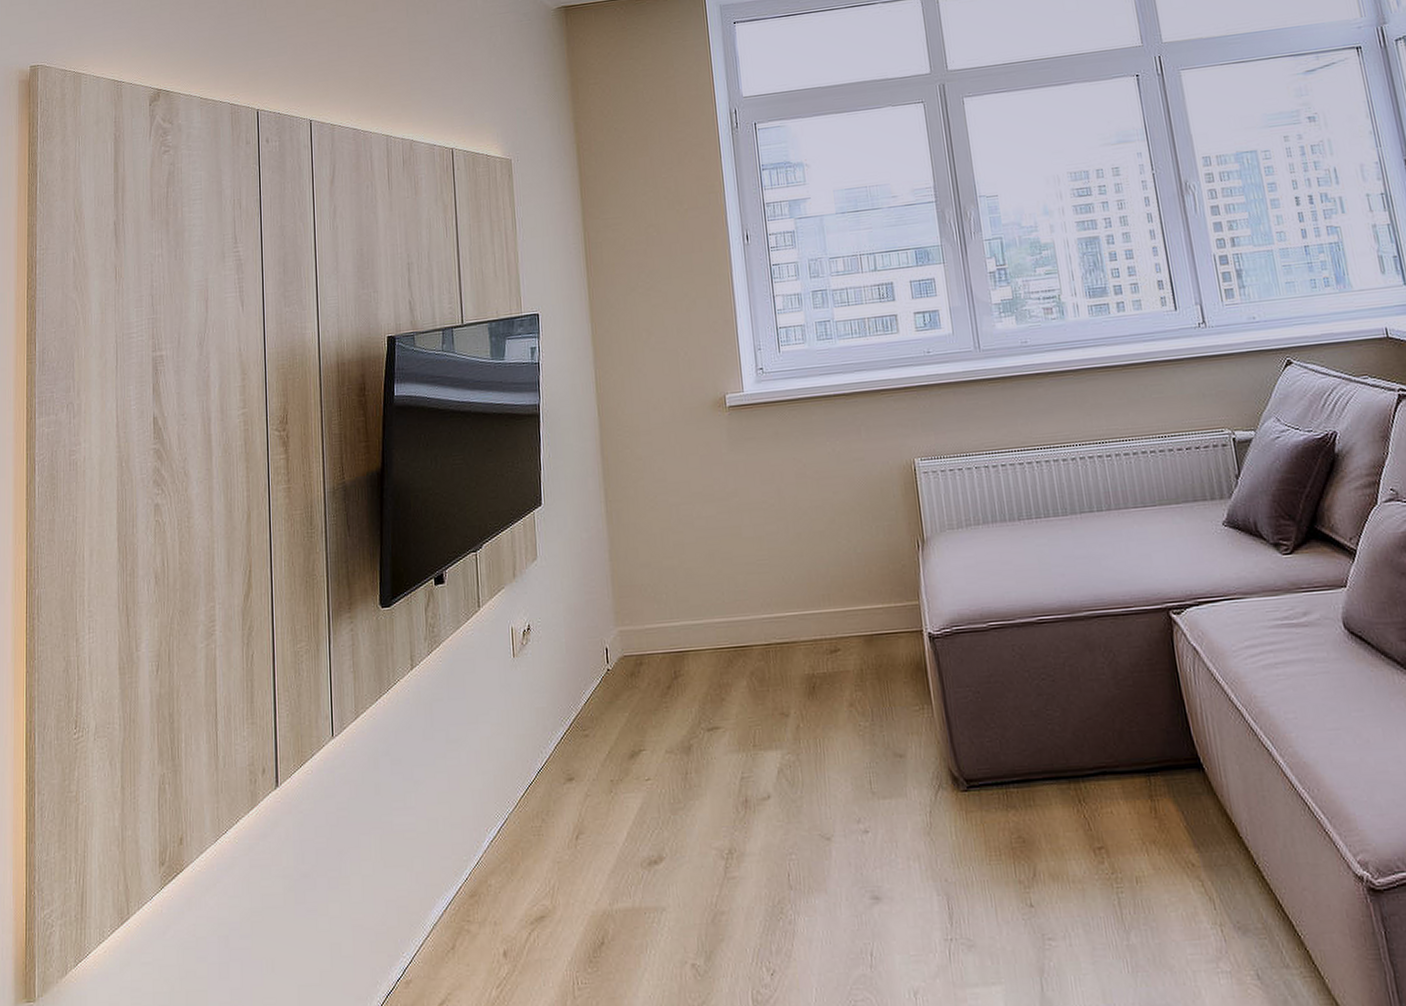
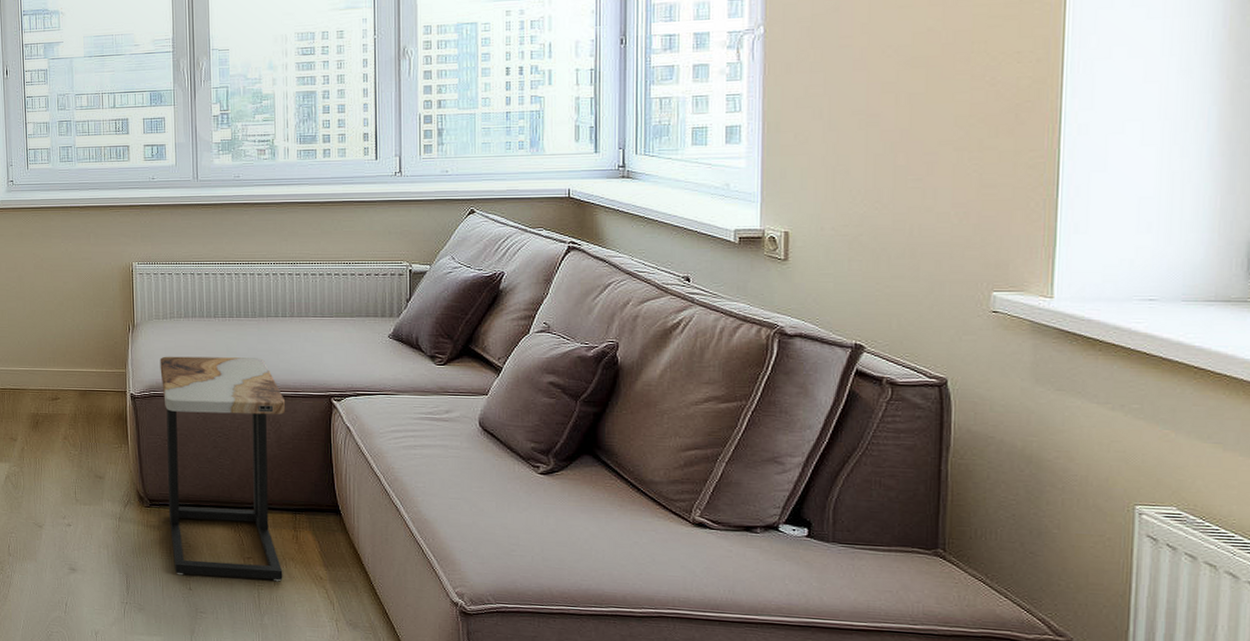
side table: none [959,567,1147,887] -> present [160,356,286,582]

